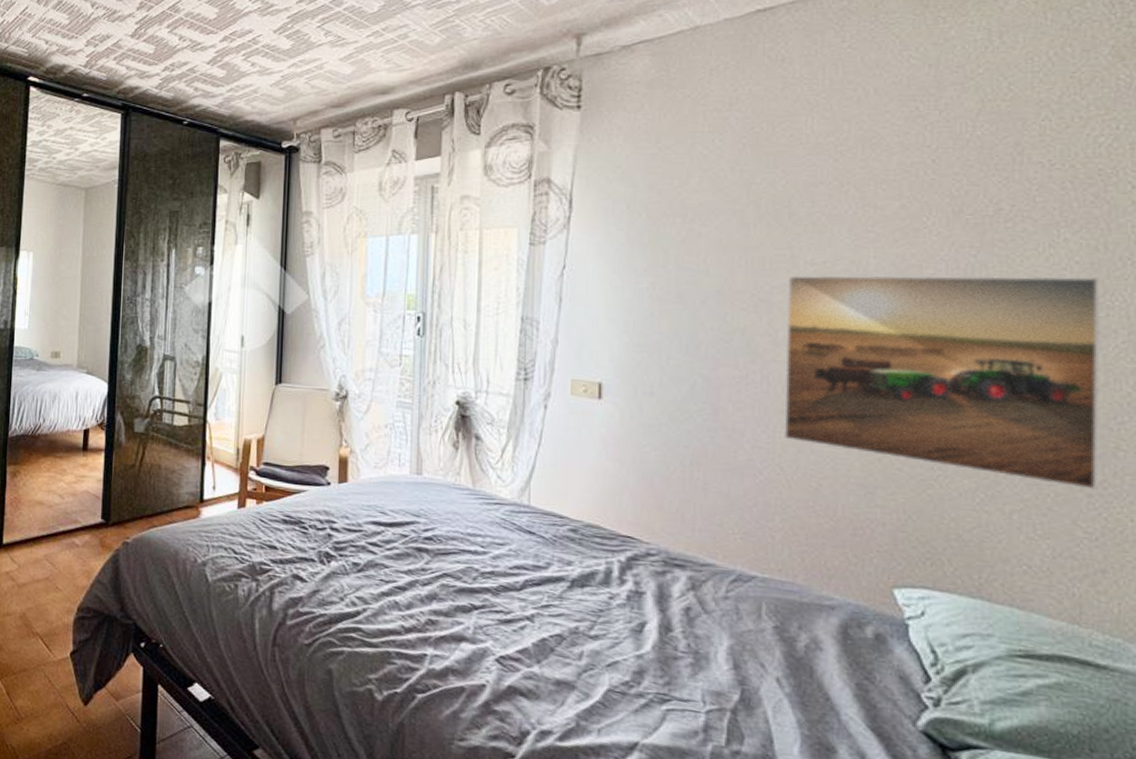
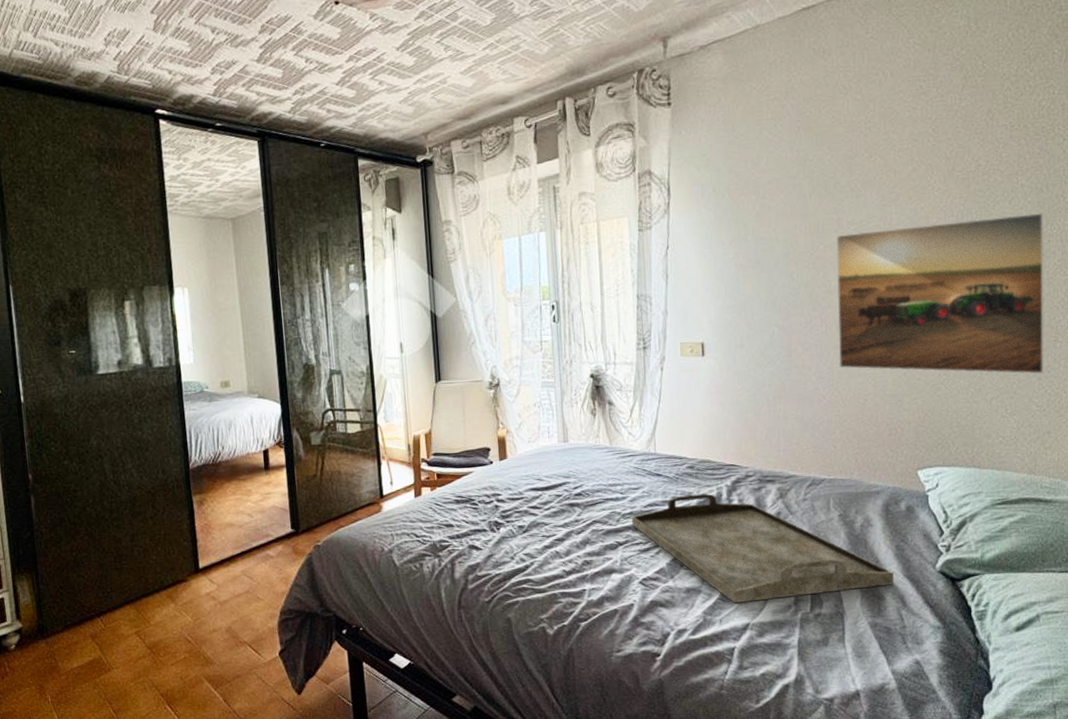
serving tray: none [491,562,851,735] -> present [631,493,894,603]

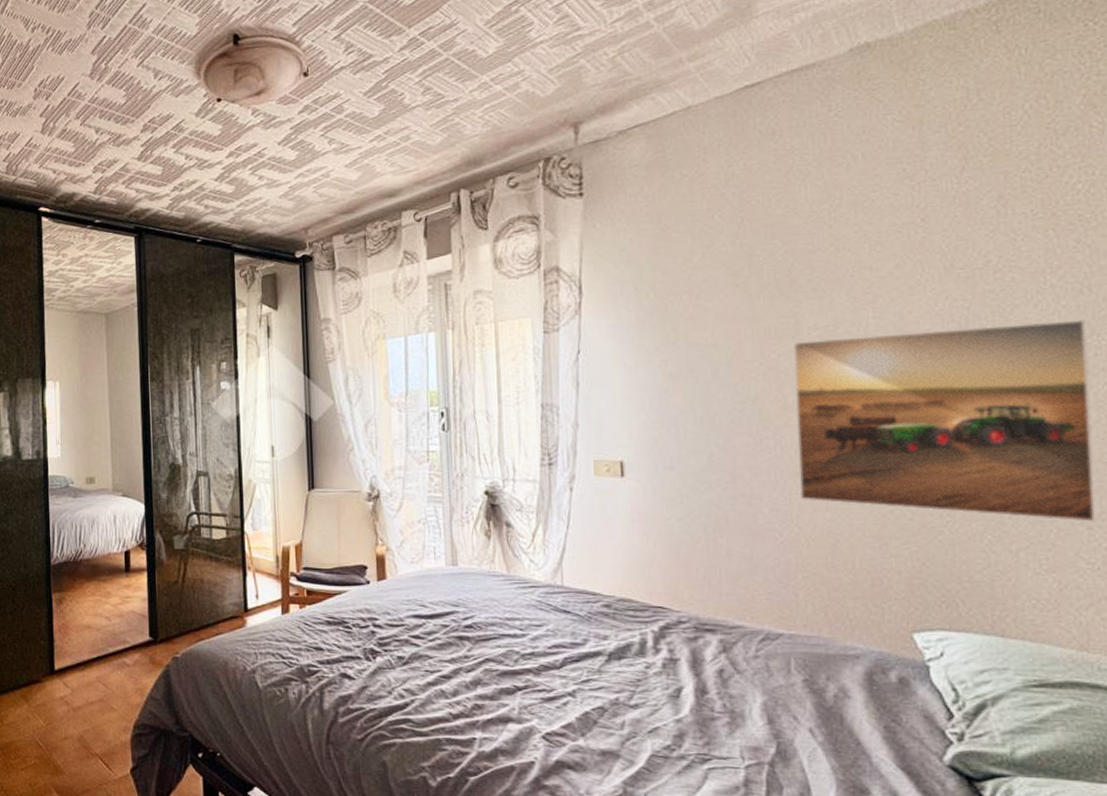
serving tray: present [631,493,894,603] -> none [532,638,883,776]

